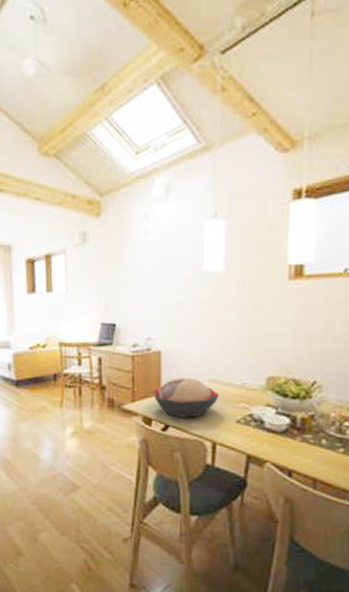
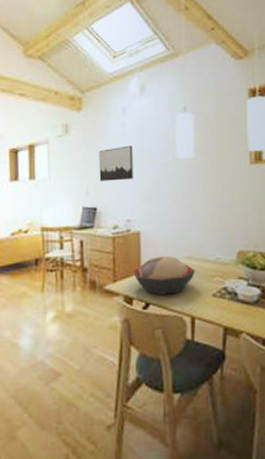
wall art: none [118,256,155,295] -> present [99,145,133,181]

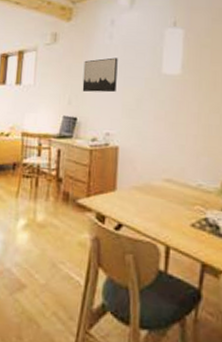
decorative bowl: present [133,255,195,295] -> none [108,174,174,218]

